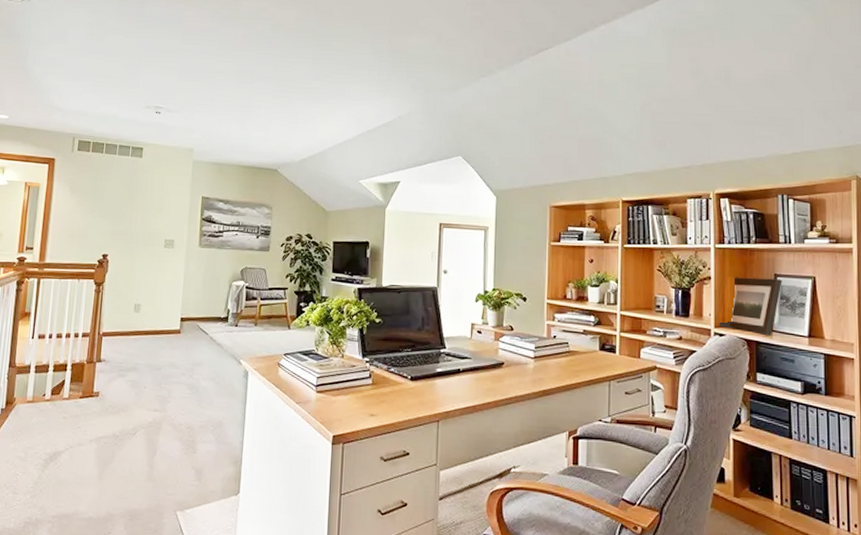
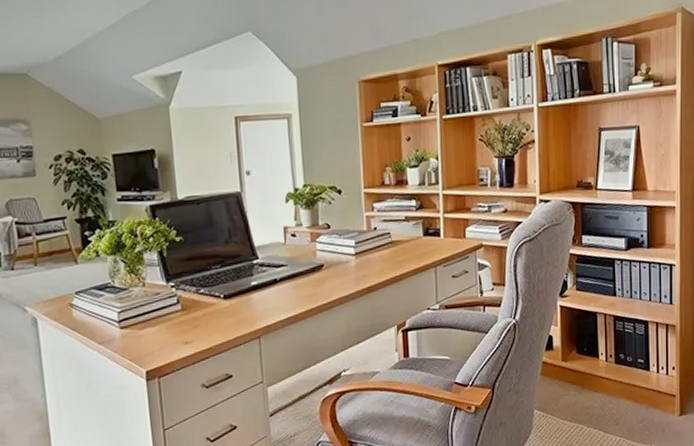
picture frame: present [719,277,782,336] -> none [544,133,607,196]

